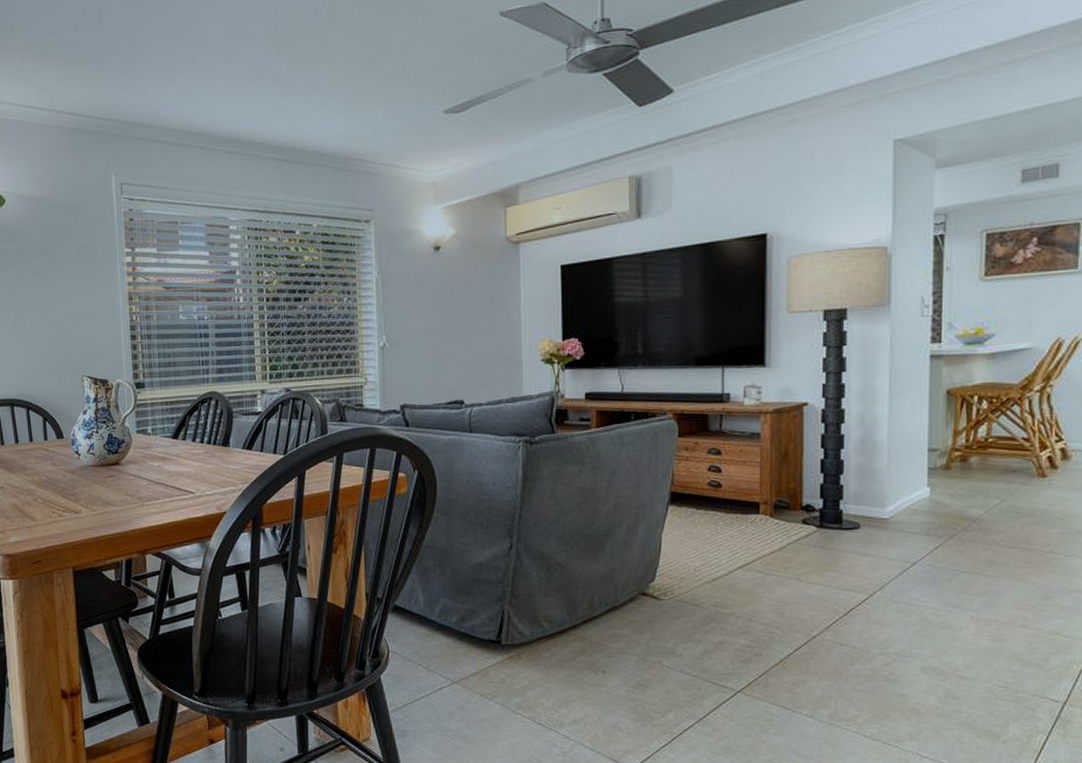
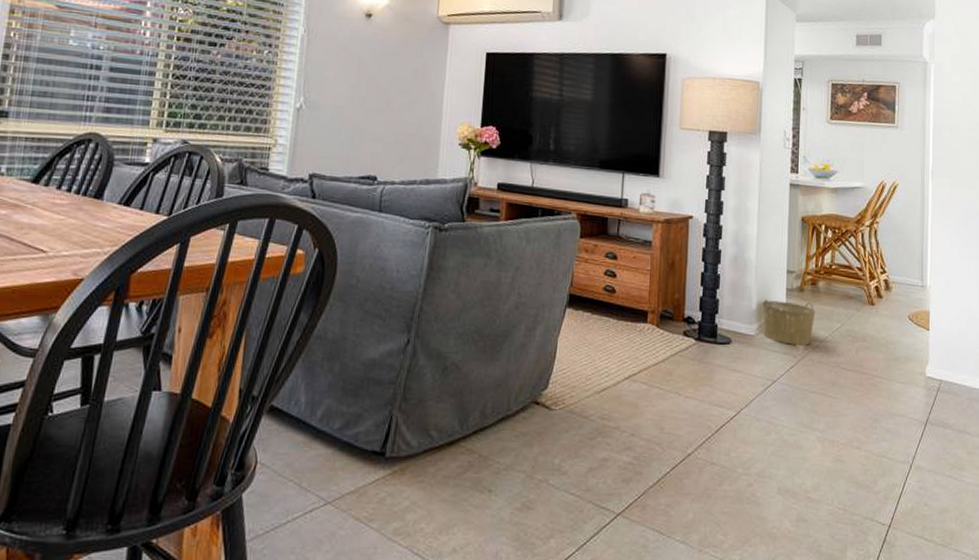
basket: none [897,479,966,526] -> present [762,299,815,346]

